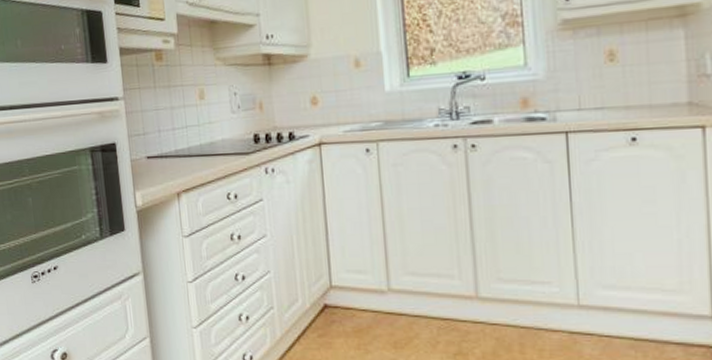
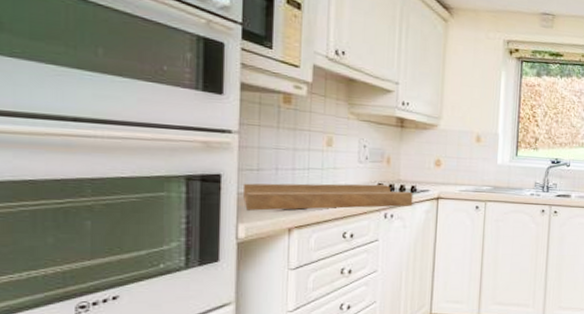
cutting board: none [133,135,294,177] -> present [242,183,414,211]

